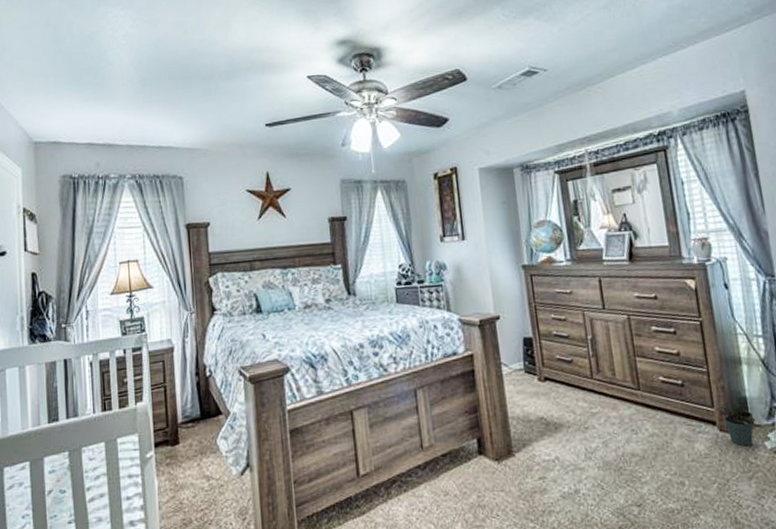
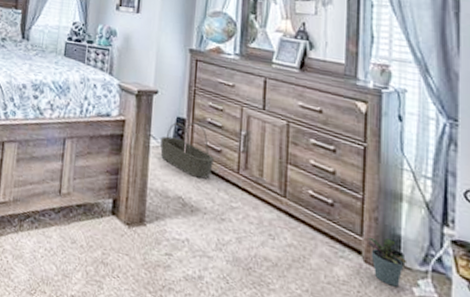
basket: none [511,339,568,395] -> present [159,122,214,179]

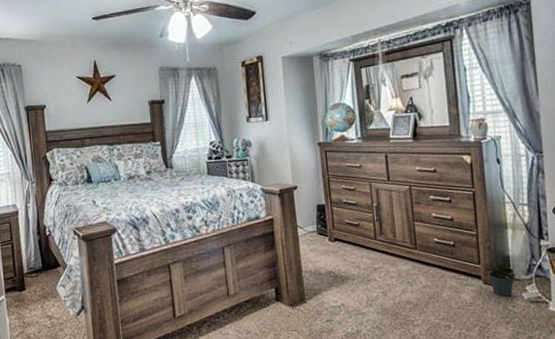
basket: present [159,122,214,179] -> none [306,206,354,253]

